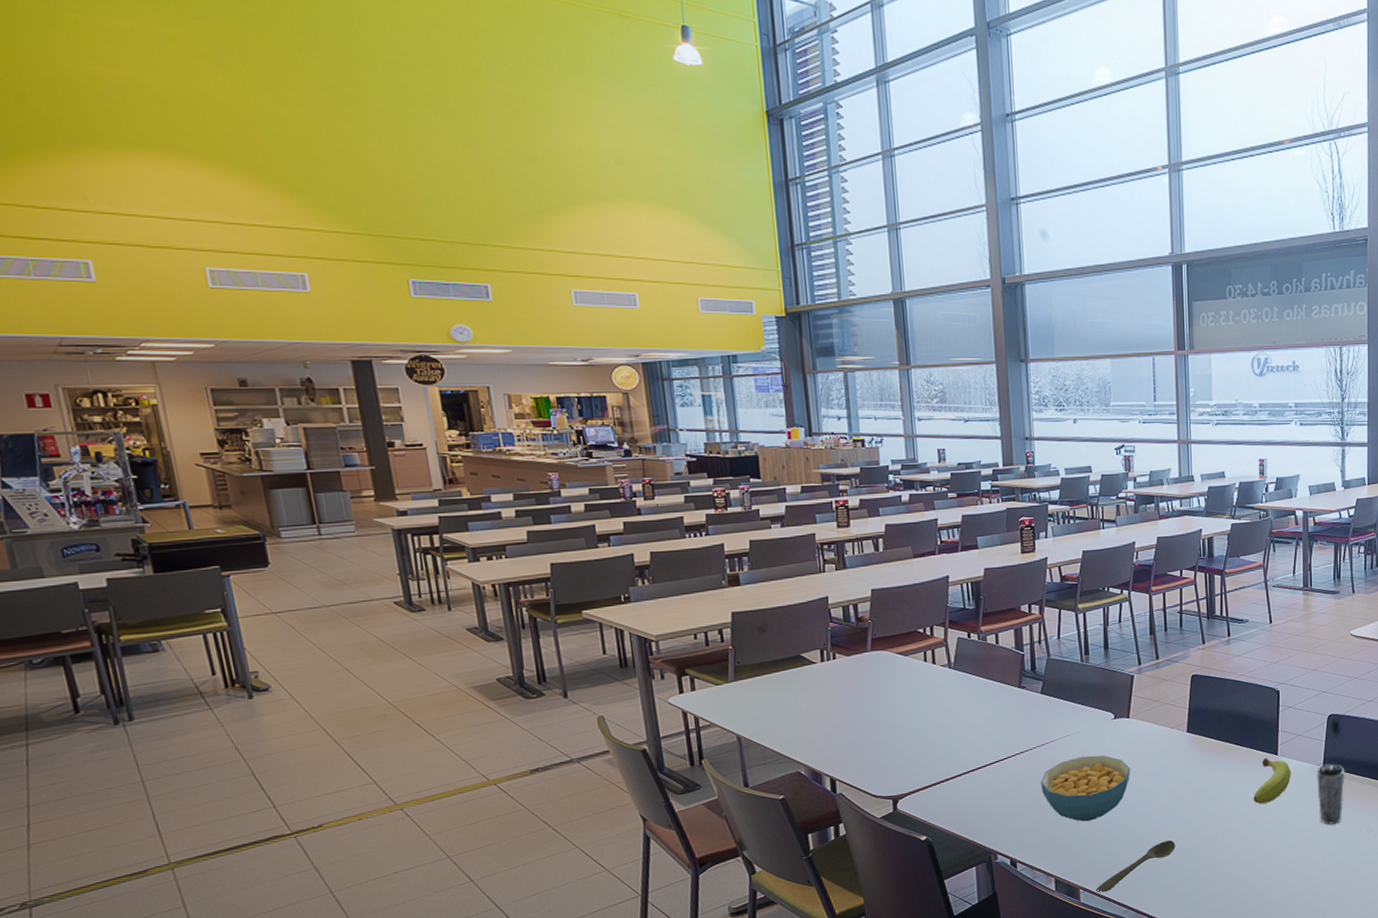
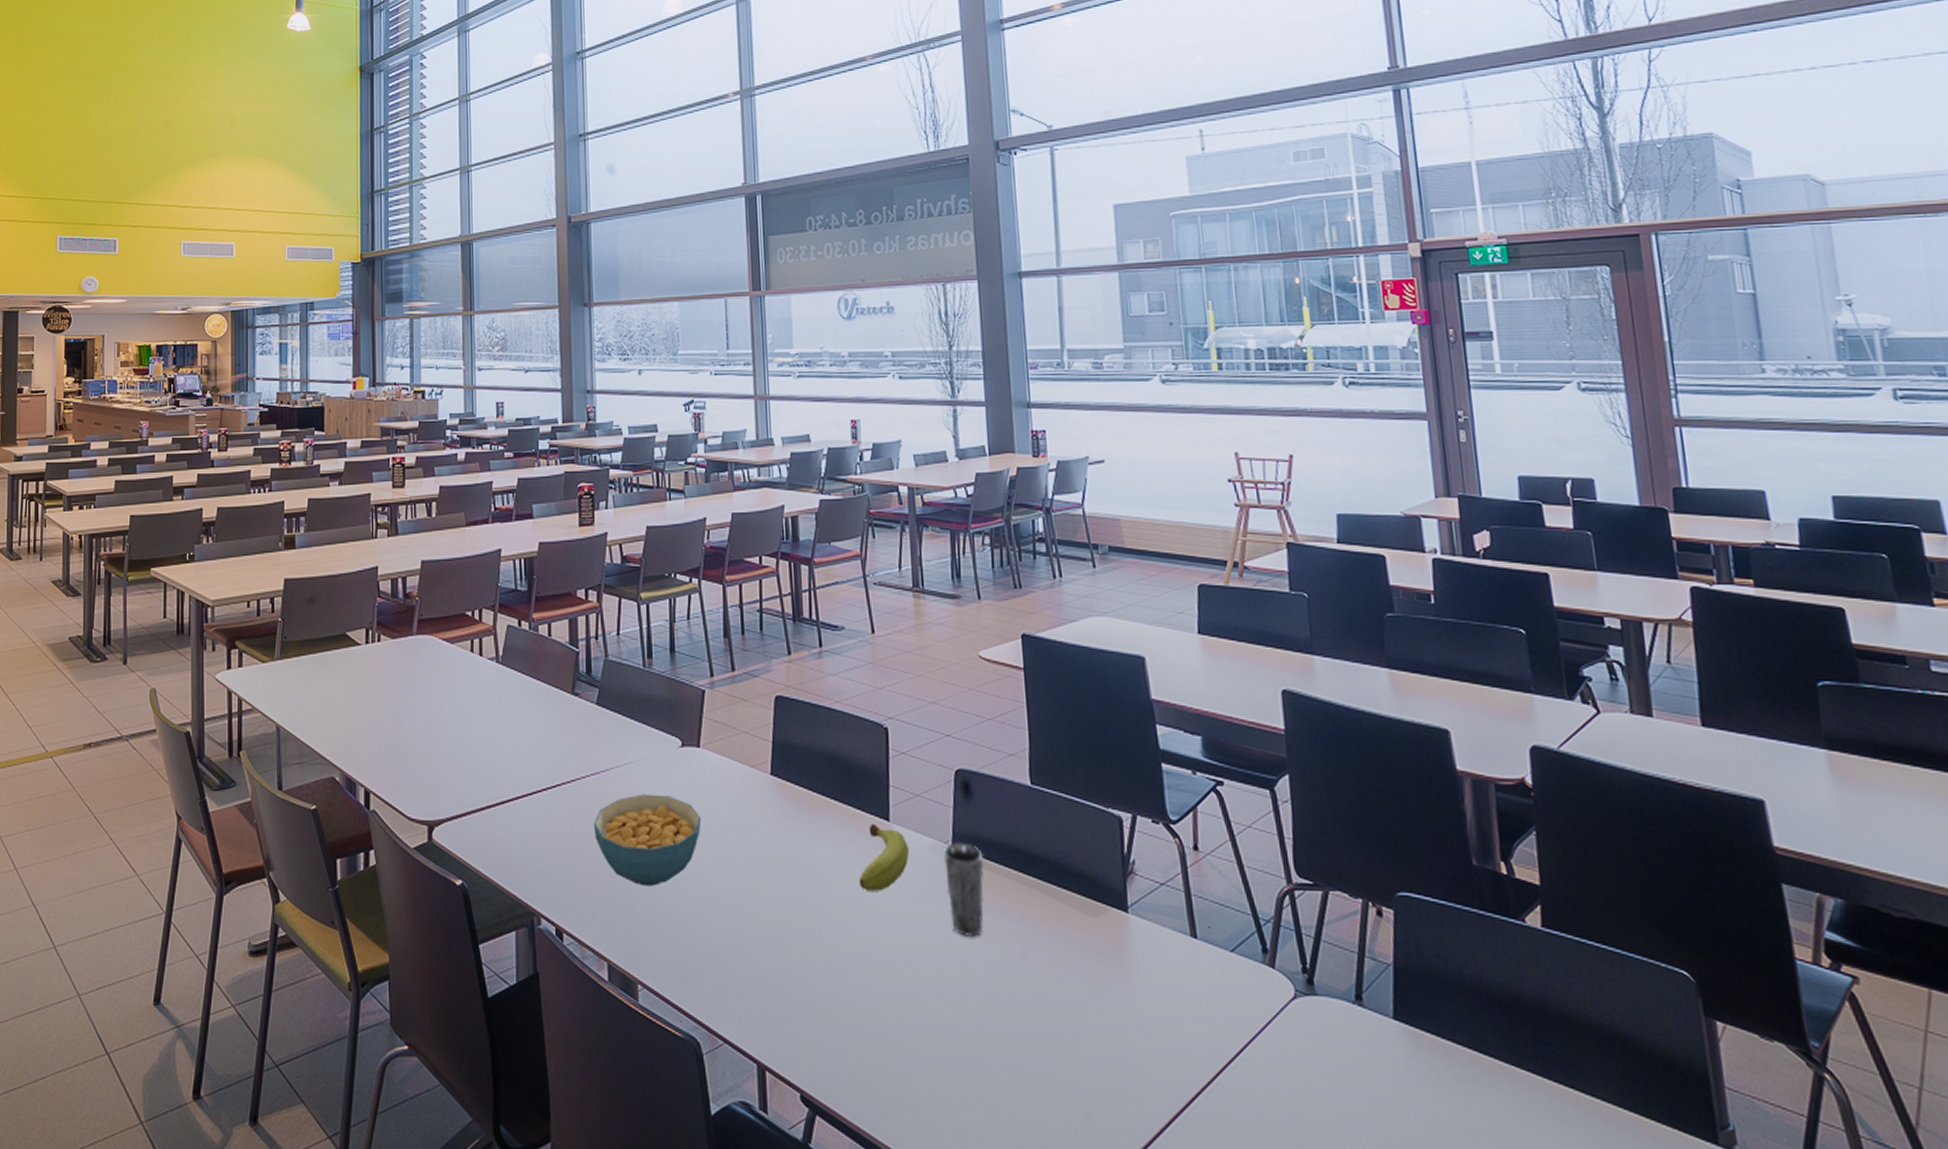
spoon: present [1096,840,1175,893] -> none [658,929,759,994]

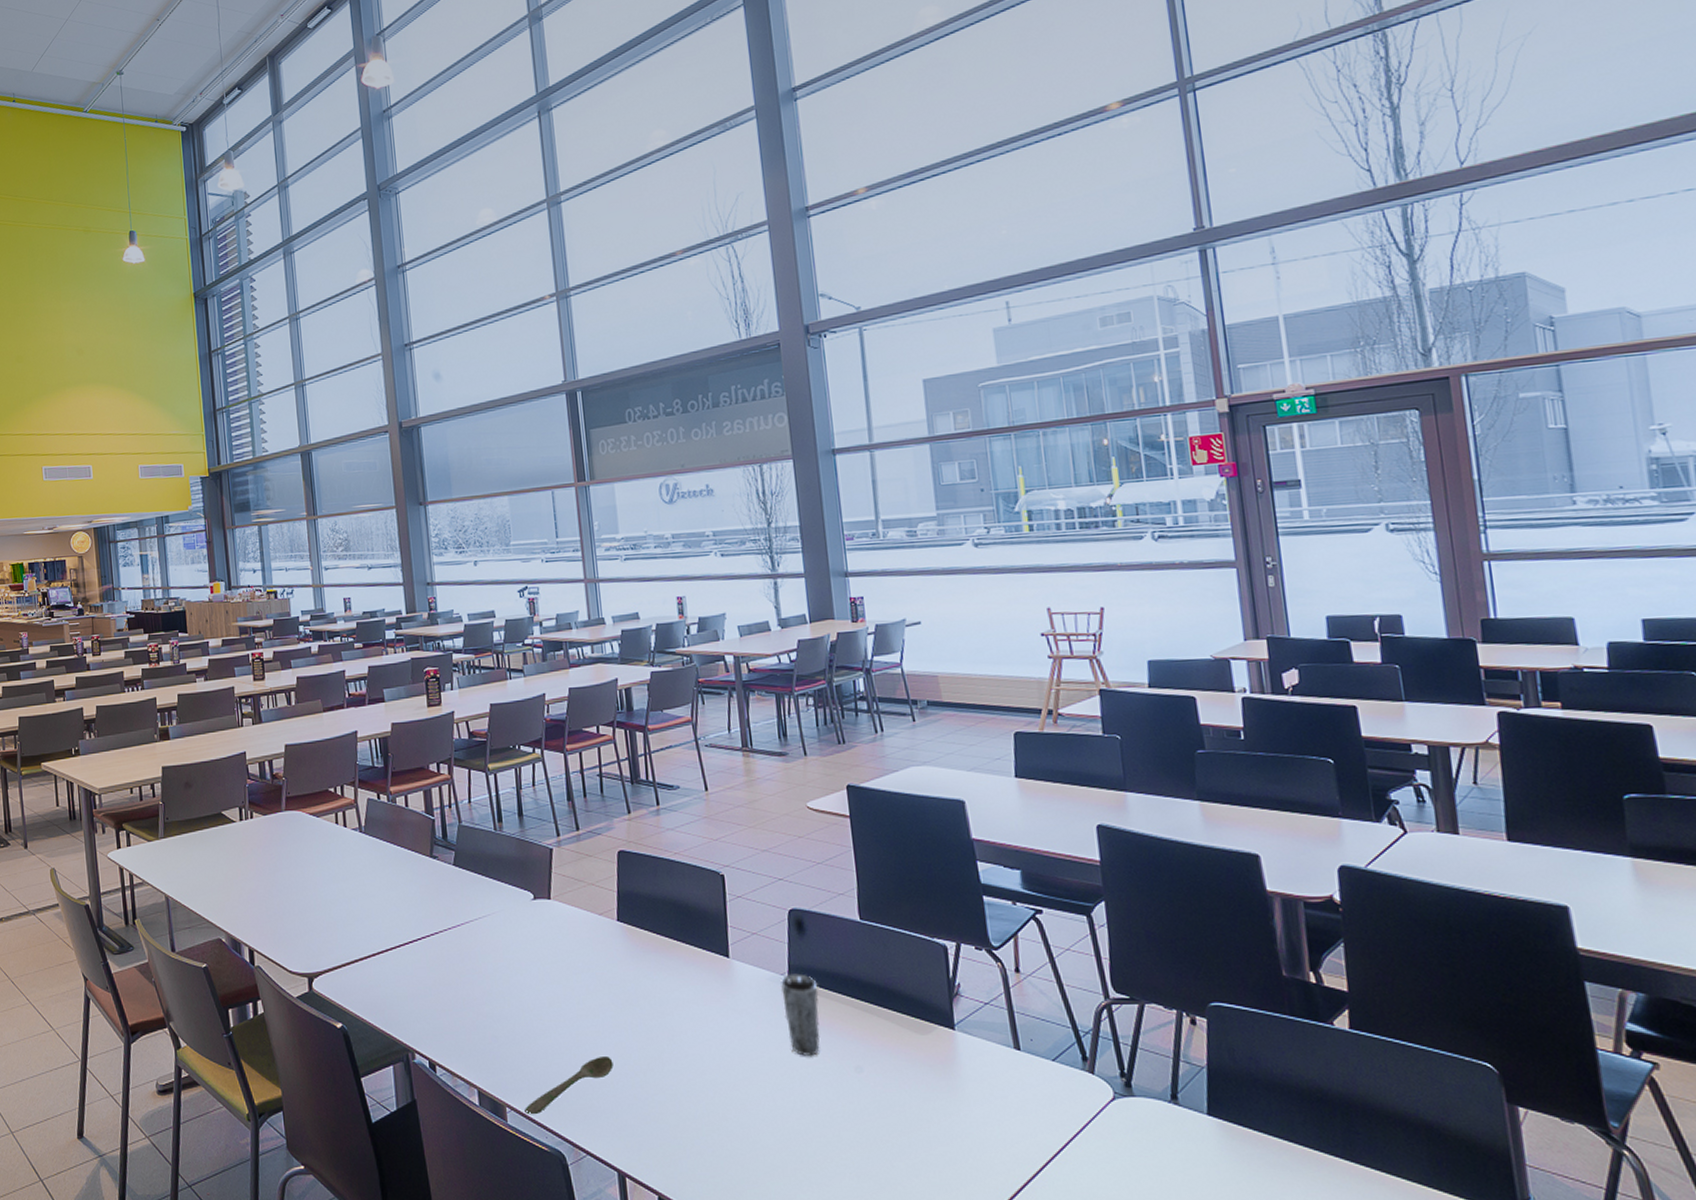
cereal bowl: present [593,794,702,886] -> none [457,942,556,1023]
spoon: none [658,929,759,994] -> present [525,1057,614,1115]
fruit: present [859,823,910,891] -> none [703,960,749,1019]

